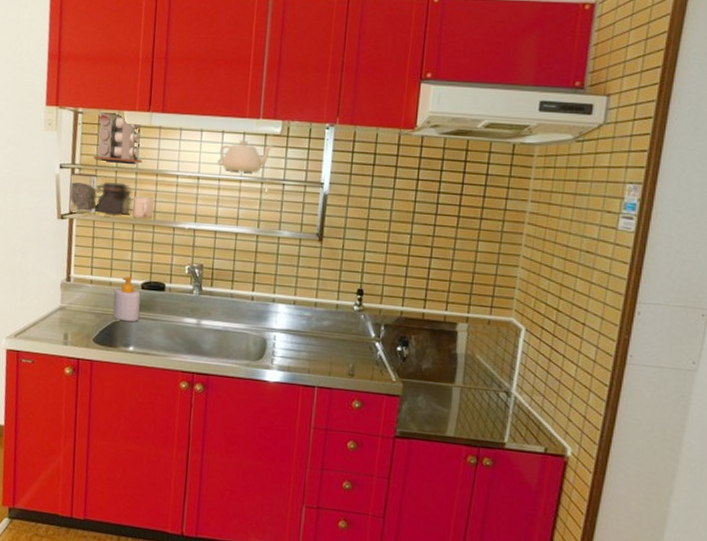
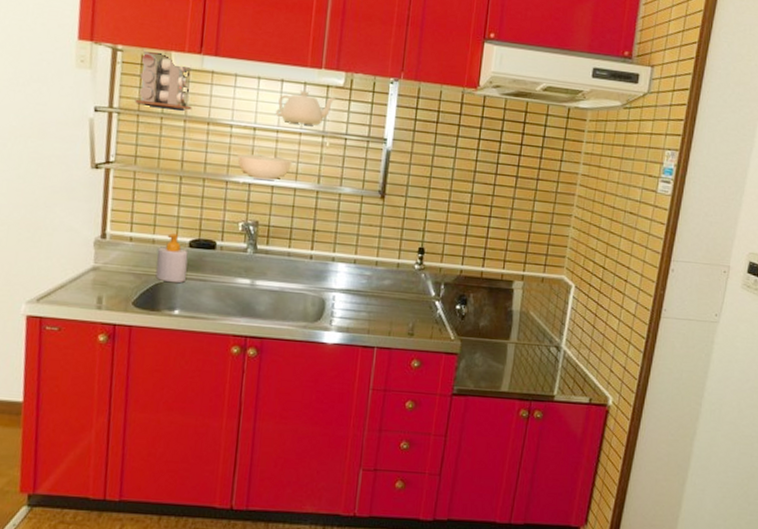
jar: present [69,172,98,214] -> none [105,117,140,164]
jar: present [96,182,131,216] -> none [137,129,179,167]
cup: present [132,197,154,219] -> none [179,146,205,172]
bowl: none [183,202,233,226] -> present [237,154,292,181]

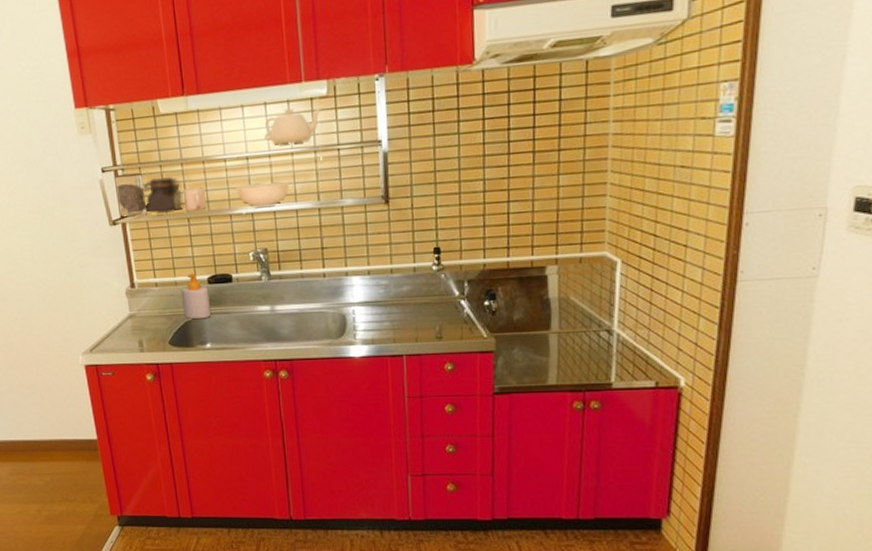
jar: none [105,117,140,164] -> present [115,172,148,217]
spice rack: present [134,49,192,111] -> none [132,103,186,158]
jar: none [137,129,179,167] -> present [143,176,182,214]
cup: none [179,146,205,172] -> present [183,187,207,212]

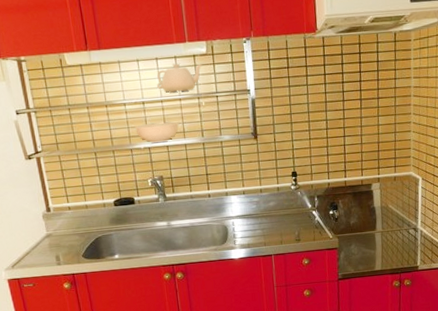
jar: present [115,172,148,217] -> none [28,114,59,152]
jar: present [143,176,182,214] -> none [54,117,90,149]
soap bottle: present [182,273,211,320] -> none [92,198,118,236]
cup: present [183,187,207,212] -> none [89,127,111,147]

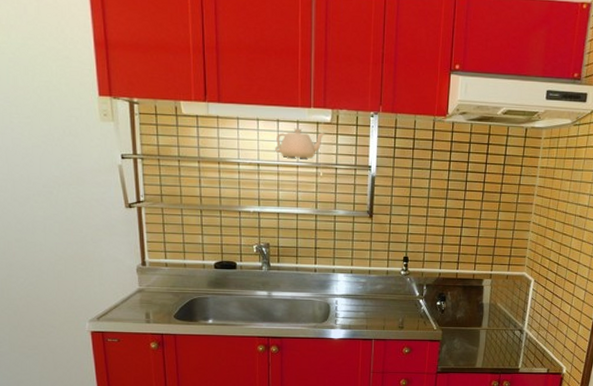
bowl: present [135,121,179,143] -> none [246,187,292,208]

